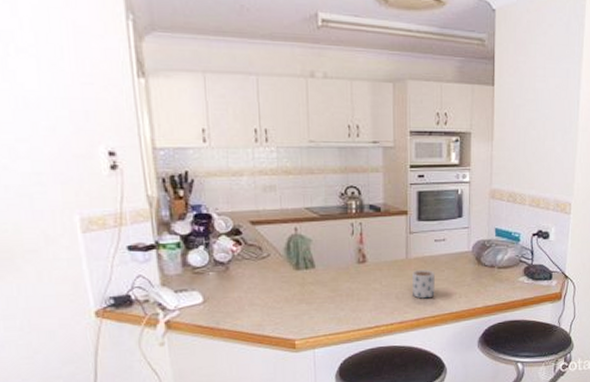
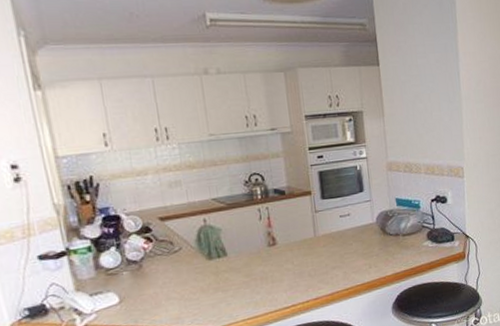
mug: present [412,270,435,299] -> none [322,245,346,274]

